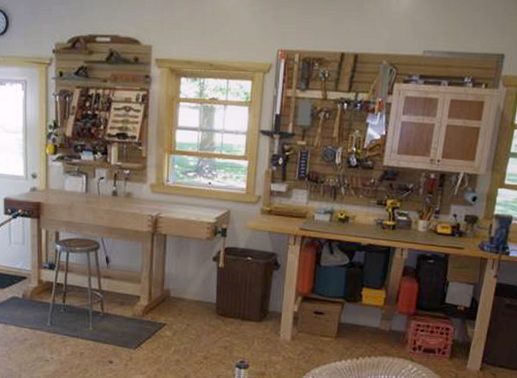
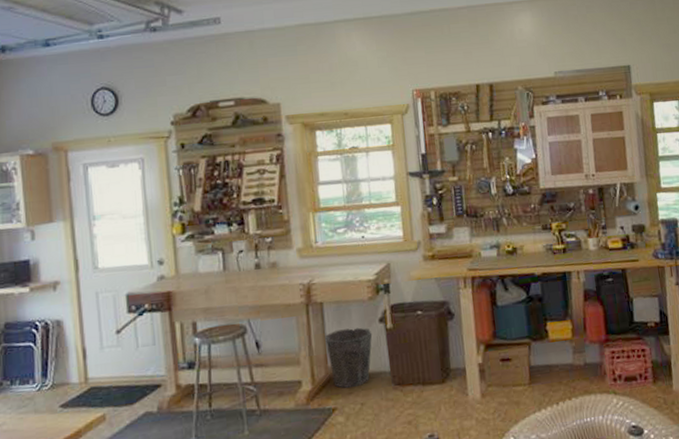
waste bin: none [163,260,205,310] -> present [324,327,373,388]

